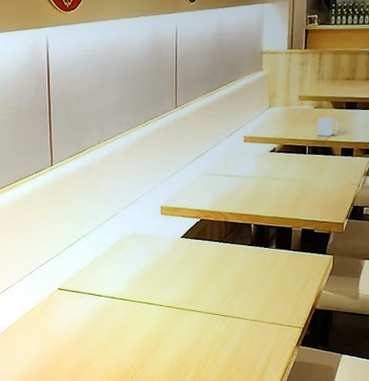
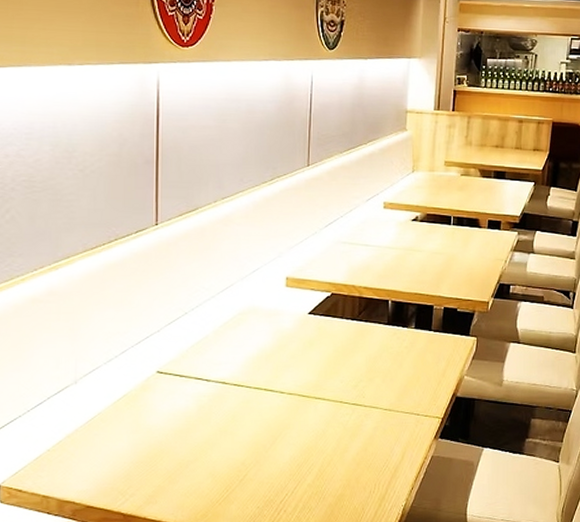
mug: present [316,117,338,137] -> none [463,186,486,207]

